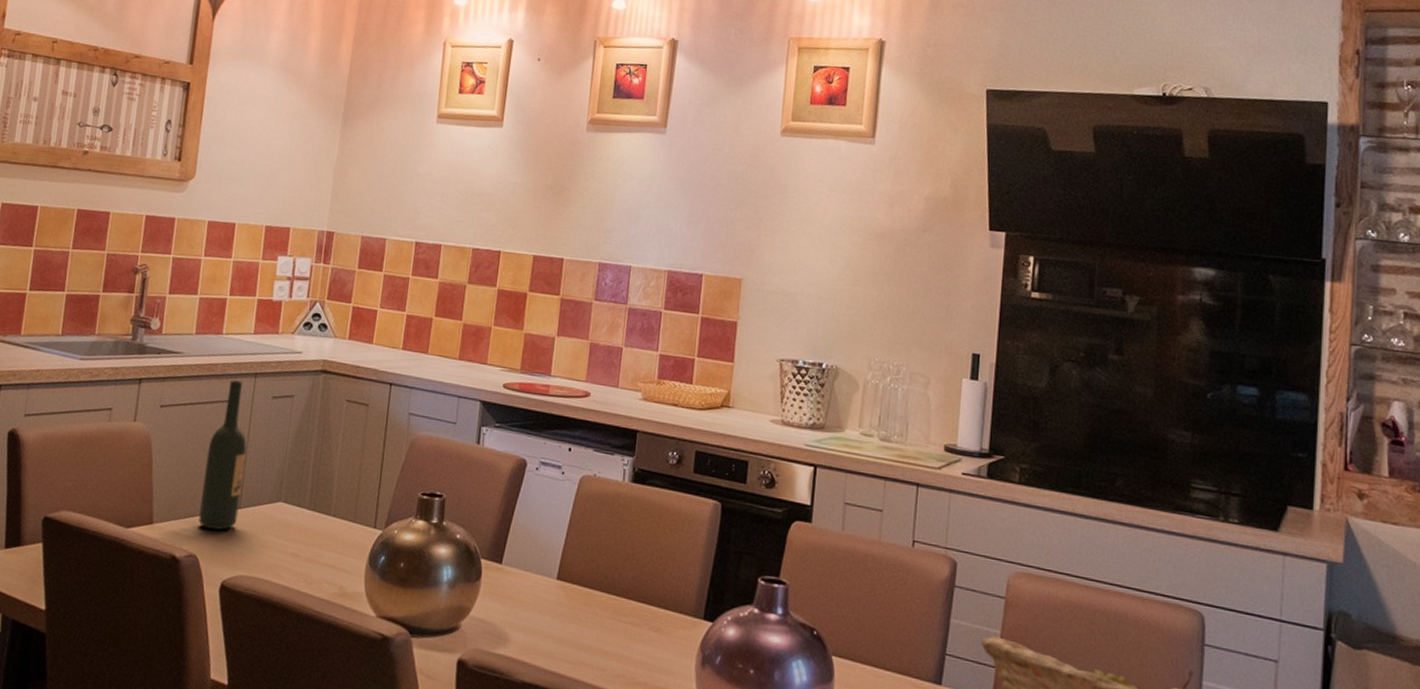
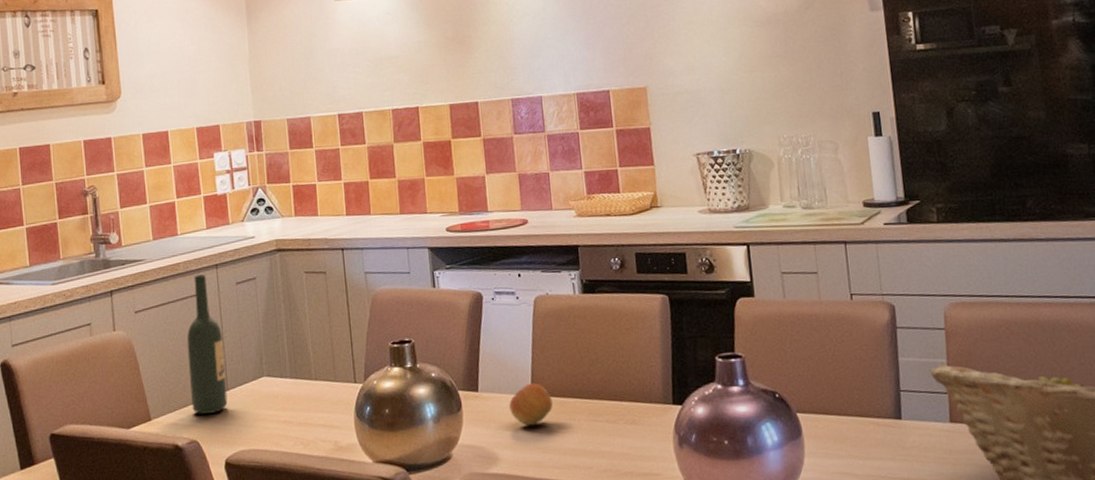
fruit: none [531,566,578,613] -> present [509,383,553,426]

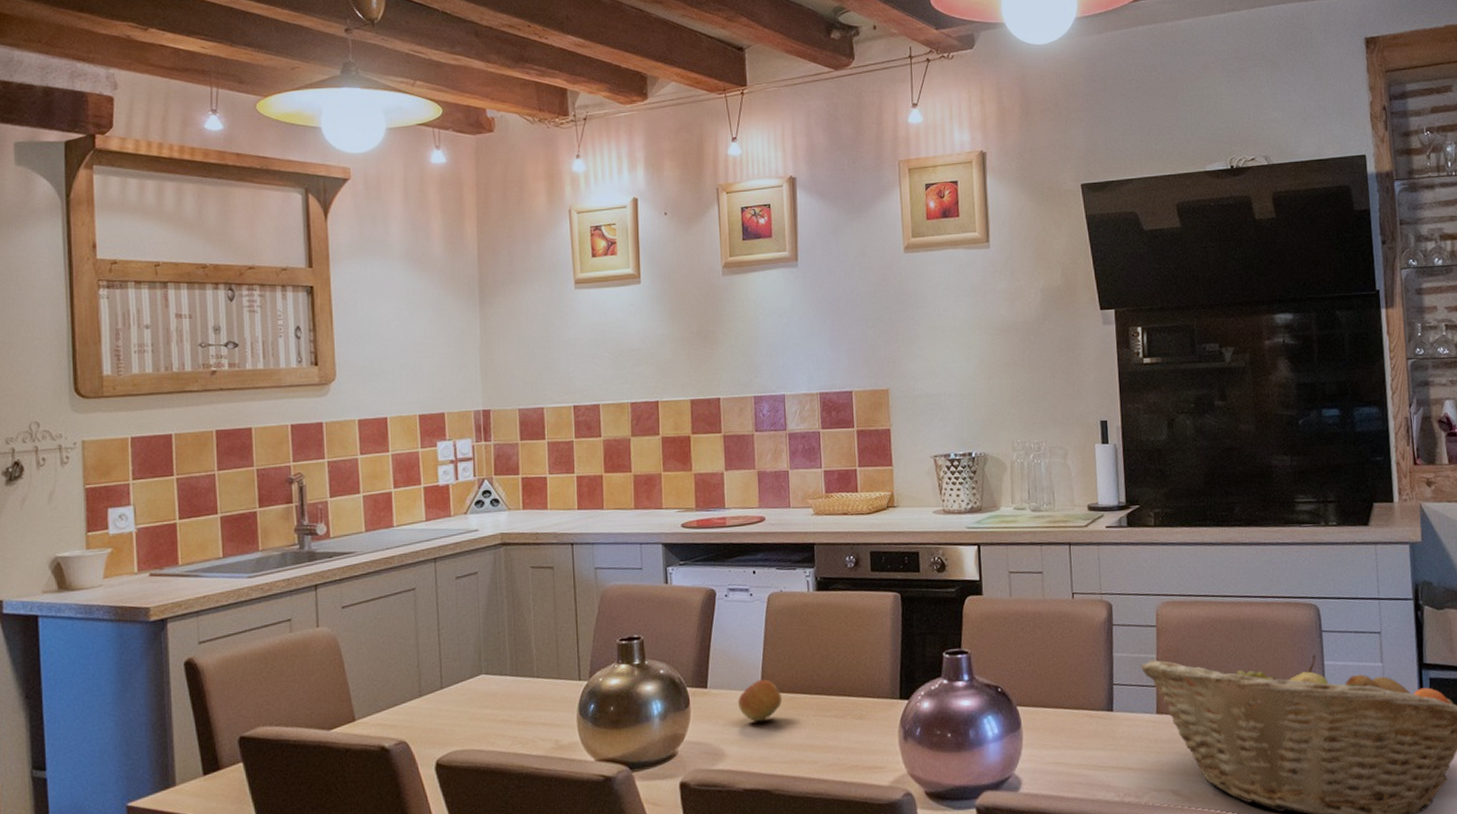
wine bottle: present [187,274,228,415] -> none [399,568,441,715]

